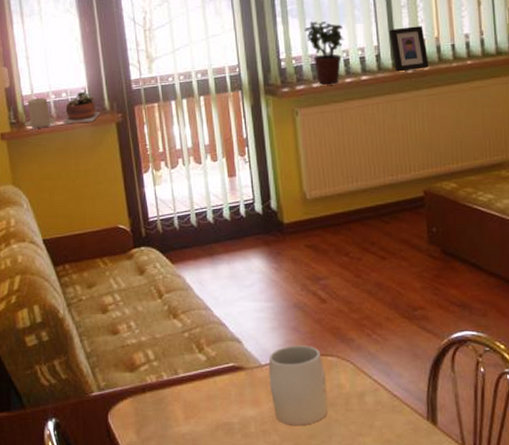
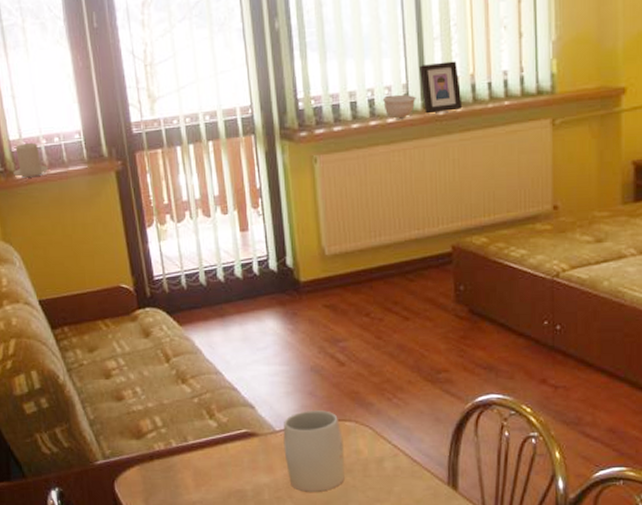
succulent plant: present [62,89,100,123] -> none [55,133,98,172]
potted plant: present [305,21,345,85] -> none [325,55,370,129]
bowl: none [356,55,387,77] -> present [382,94,416,119]

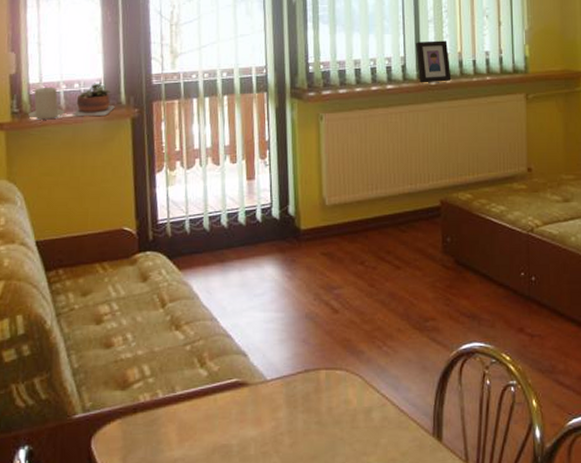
succulent plant: none [55,133,98,172] -> present [72,81,115,116]
mug: present [283,410,345,492] -> none [273,358,333,446]
bowl: present [382,94,416,119] -> none [383,65,412,86]

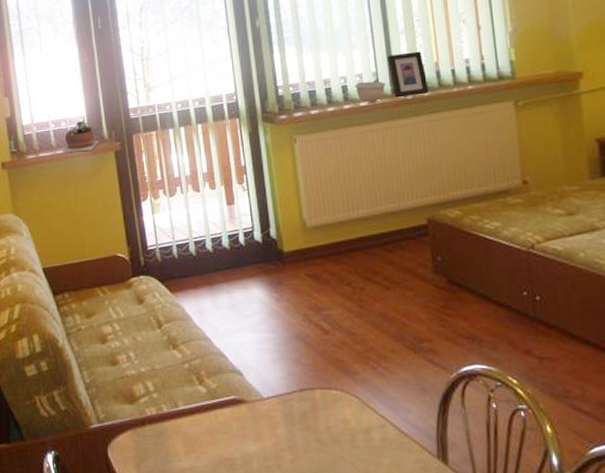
candle: present [28,87,65,120] -> none [25,126,56,158]
bowl: none [383,65,412,86] -> present [354,81,386,103]

